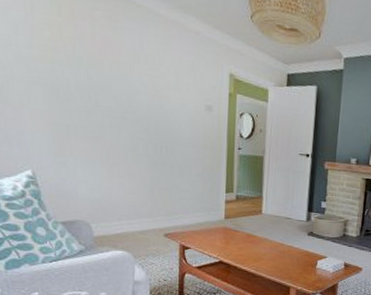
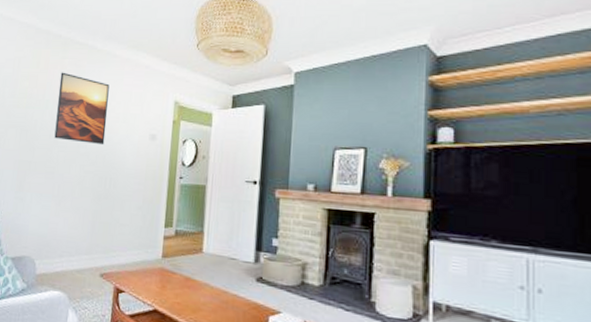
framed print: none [92,25,156,113] -> present [54,72,110,145]

